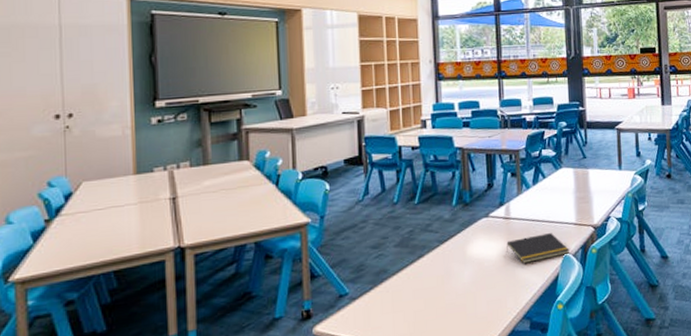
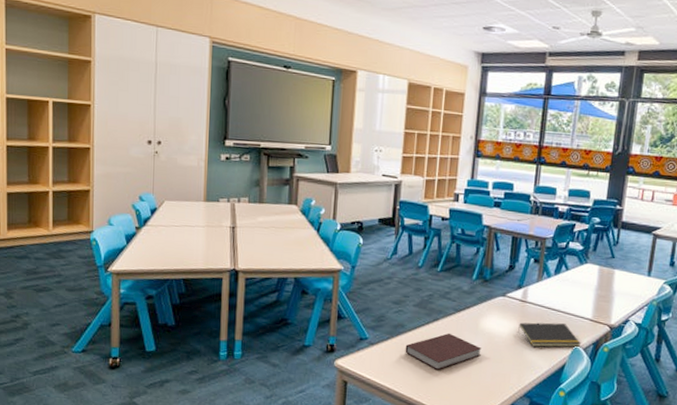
notebook: none [391,268,473,313] -> present [405,333,482,371]

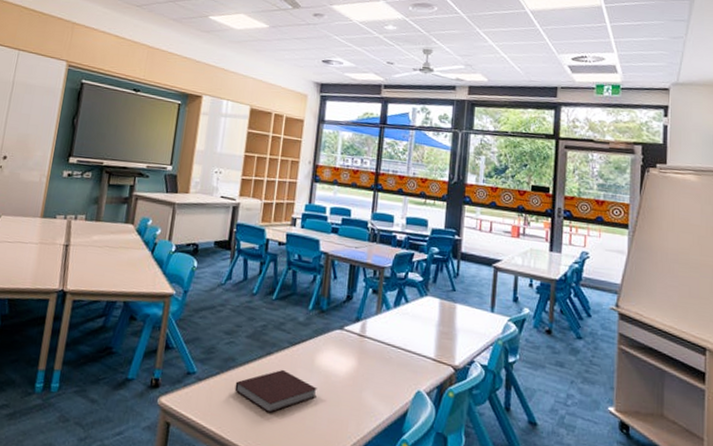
notepad: present [517,322,581,347] -> none [355,360,424,391]

